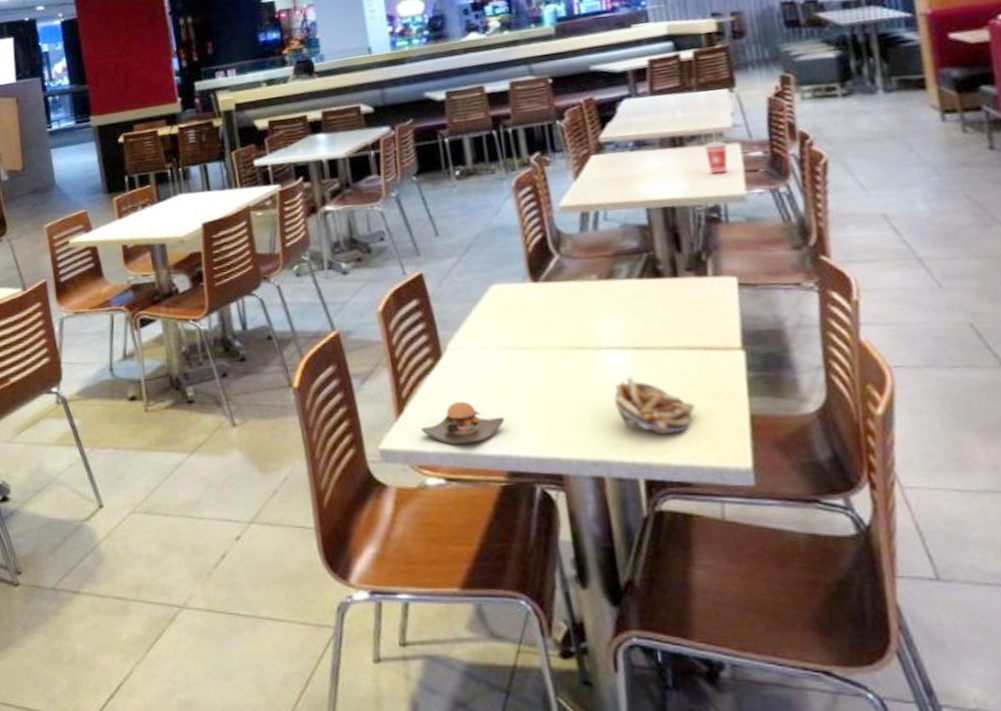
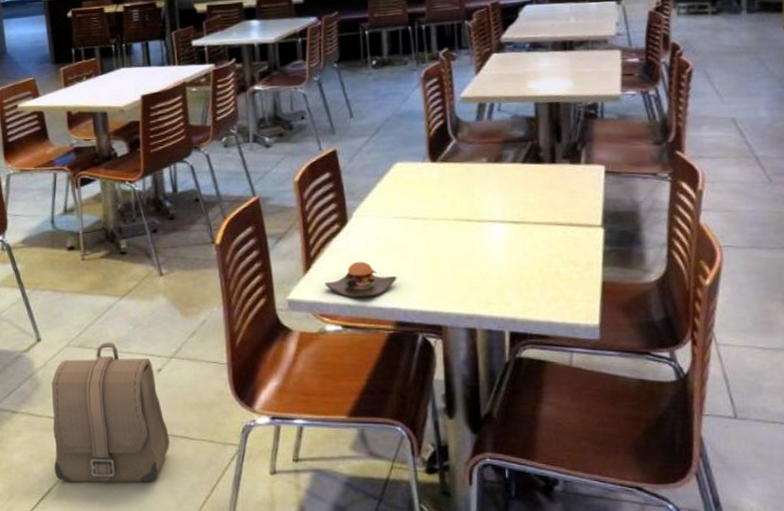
backpack: none [117,507,254,677] -> present [51,343,170,483]
french fries: present [613,376,695,435] -> none [490,246,558,295]
beverage cup: present [697,128,728,174] -> none [585,34,610,76]

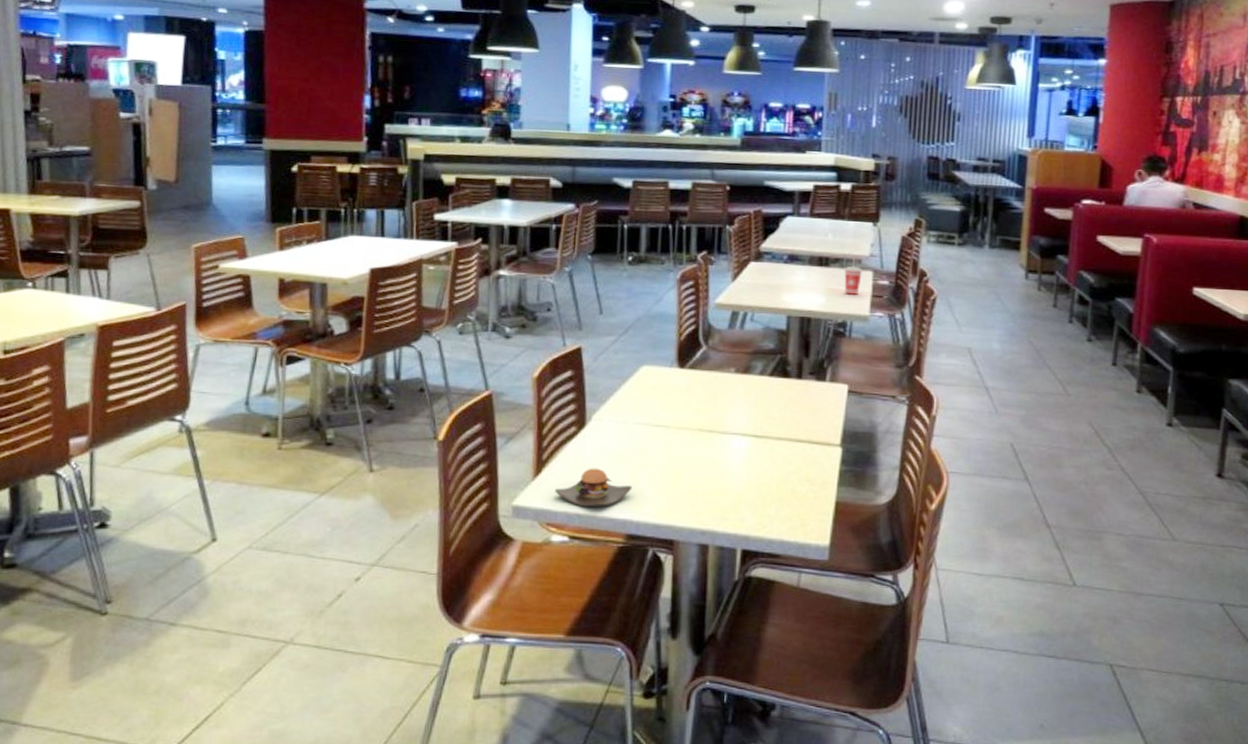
backpack: present [51,343,170,483] -> none [216,546,361,708]
beverage cup: none [585,34,610,76] -> present [841,252,863,295]

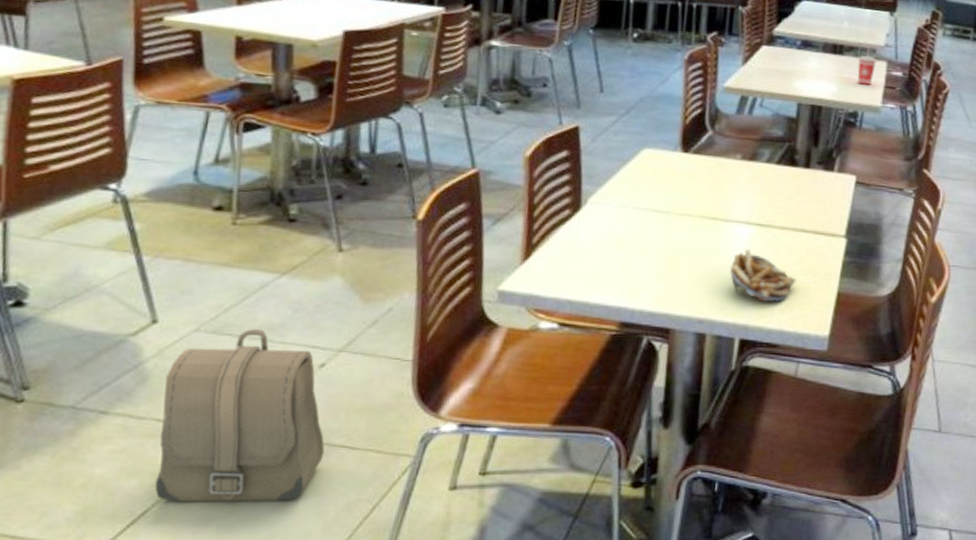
backpack: none [216,546,361,708] -> present [155,329,325,502]
burger: present [555,468,632,507] -> none [545,253,628,293]
french fries: none [728,460,794,512] -> present [729,248,796,302]

